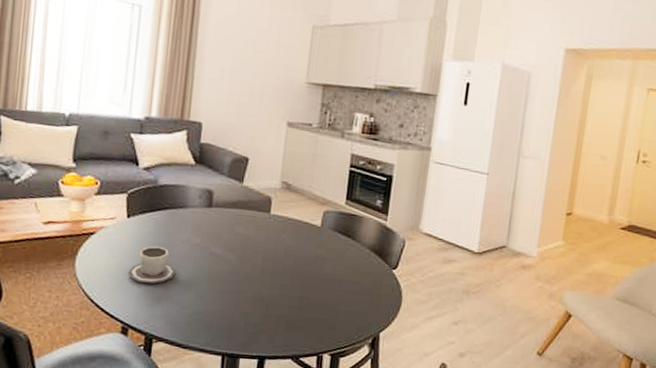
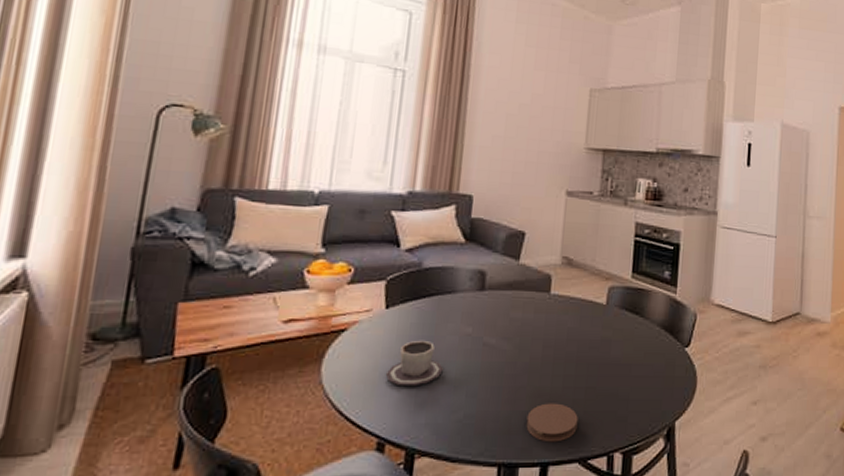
coaster: none [246,307,292,341] -> present [526,403,578,443]

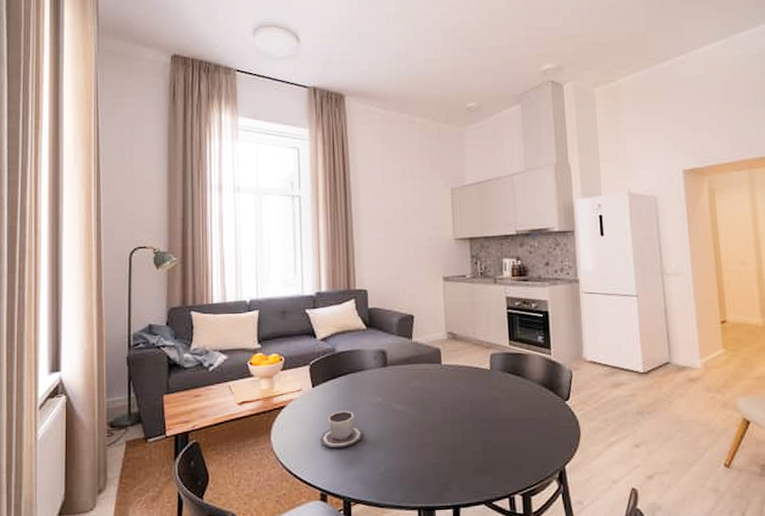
coaster: present [526,403,578,443] -> none [436,455,480,488]

